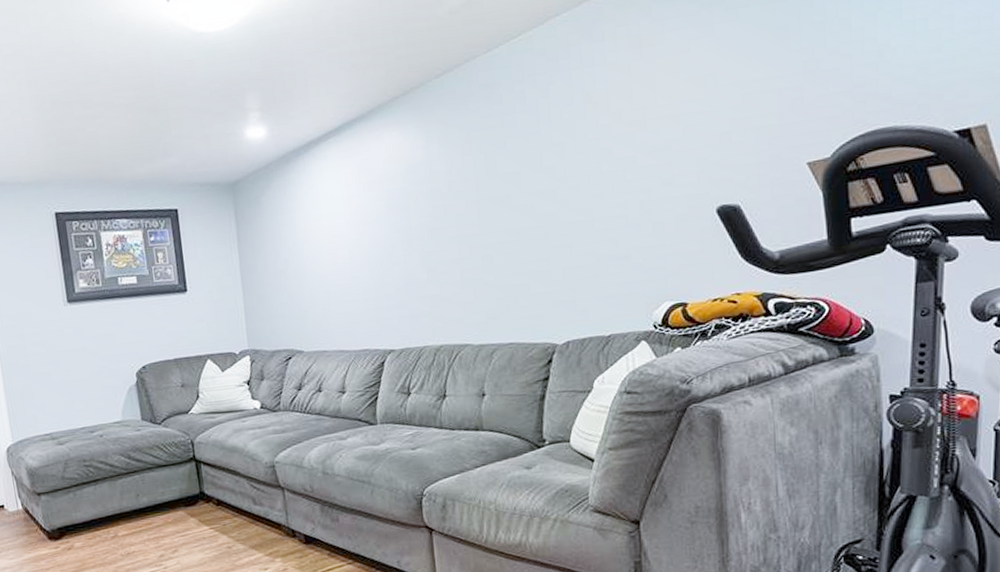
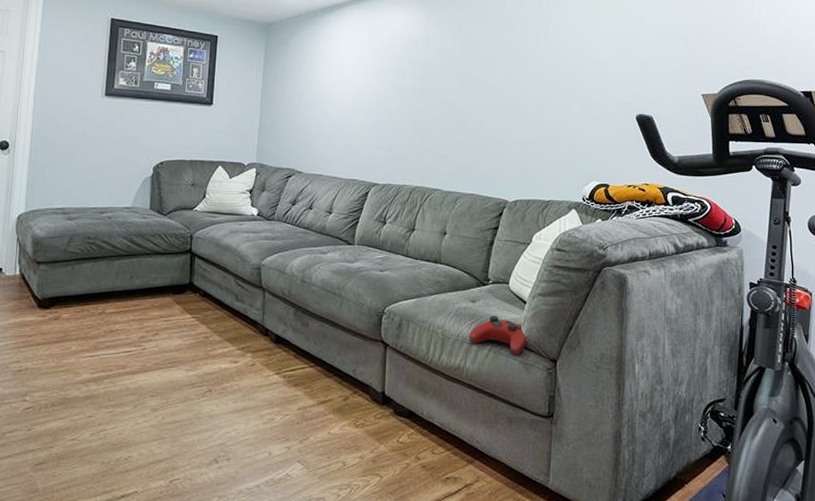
game controller: none [527,480,601,522] -> present [469,316,528,356]

